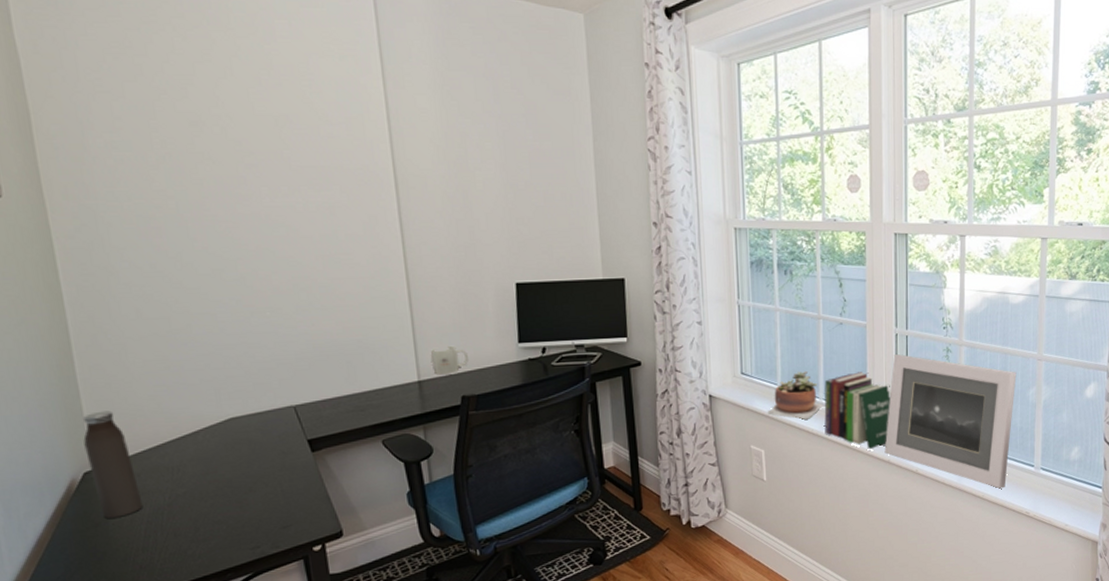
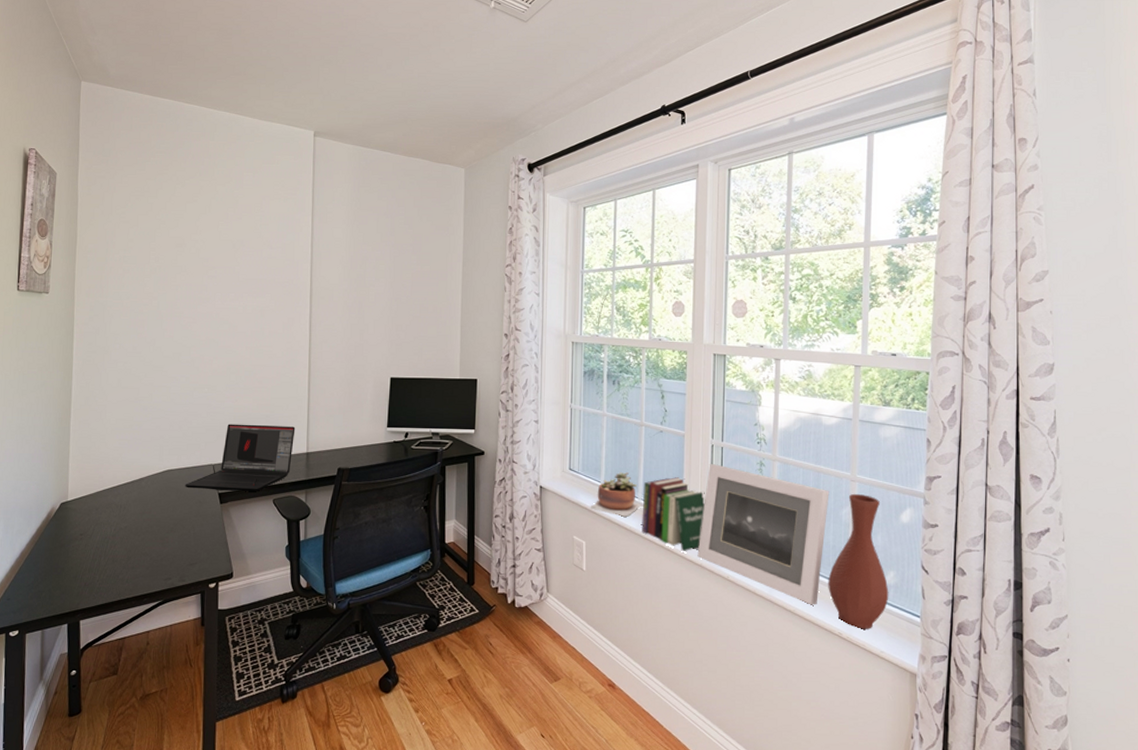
water bottle: present [82,410,143,518] -> none [65,456,96,541]
laptop: none [259,351,400,438] -> present [185,424,296,491]
mug: present [431,345,468,375] -> none [319,425,347,449]
vase: none [1016,372,1074,506] -> present [828,493,889,629]

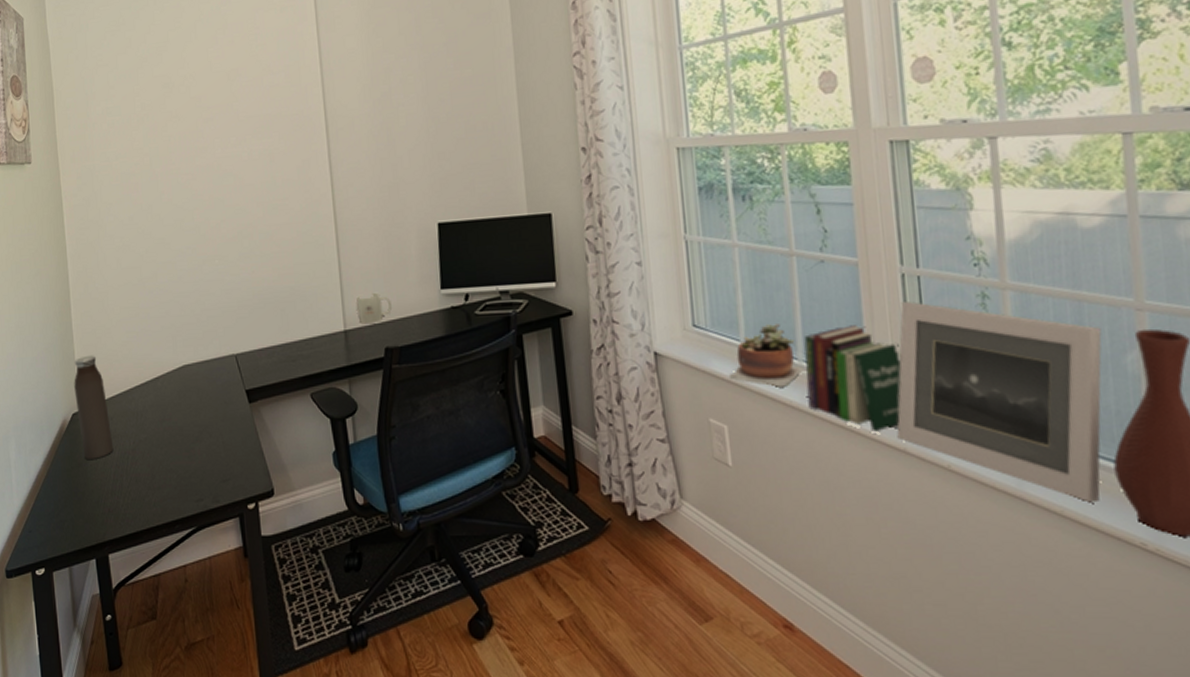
water bottle: none [65,456,96,541] -> present [74,355,114,459]
laptop: present [185,424,296,491] -> none [206,298,328,387]
mug: none [319,425,347,449] -> present [357,292,392,324]

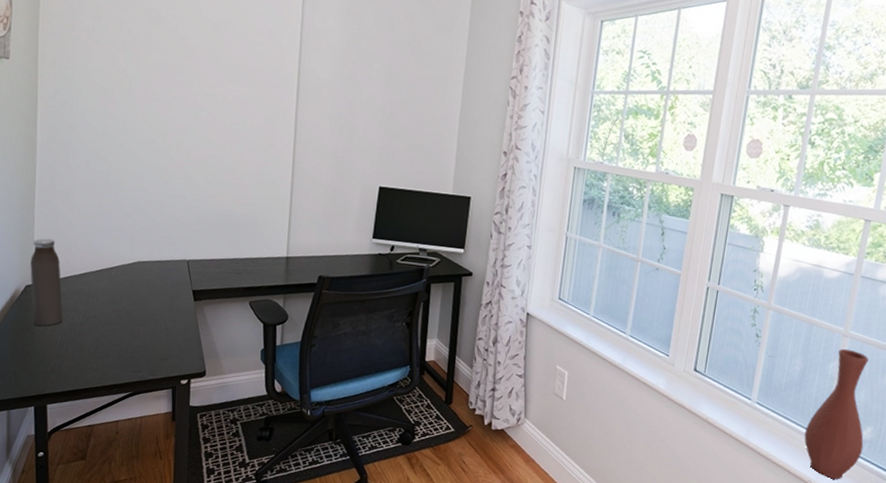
mug: present [357,292,392,324] -> none [300,231,330,256]
succulent plant: present [728,324,803,387] -> none [576,306,628,352]
books: present [803,325,902,433] -> none [625,316,695,391]
picture frame: present [896,301,1102,503] -> none [679,306,820,453]

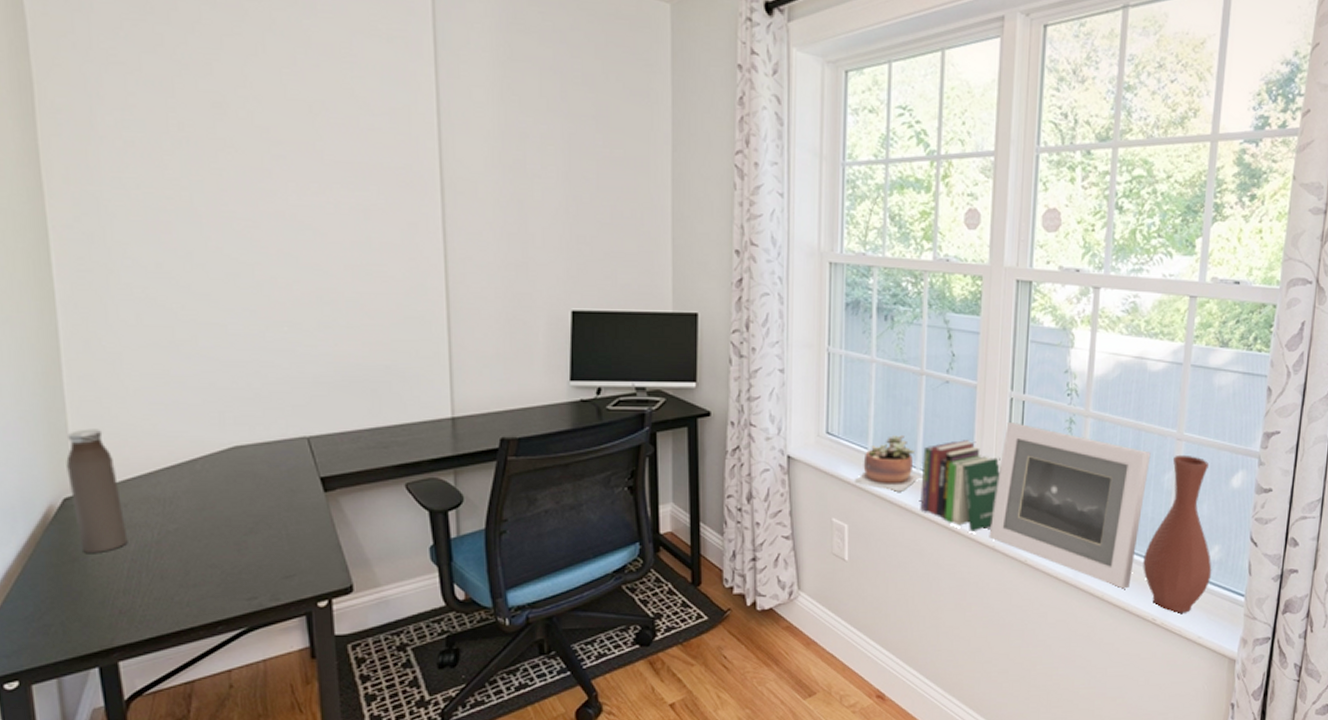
succulent plant: none [576,306,628,352] -> present [854,435,920,492]
books: none [625,316,695,391] -> present [919,440,1002,533]
picture frame: none [679,306,820,453] -> present [989,422,1151,589]

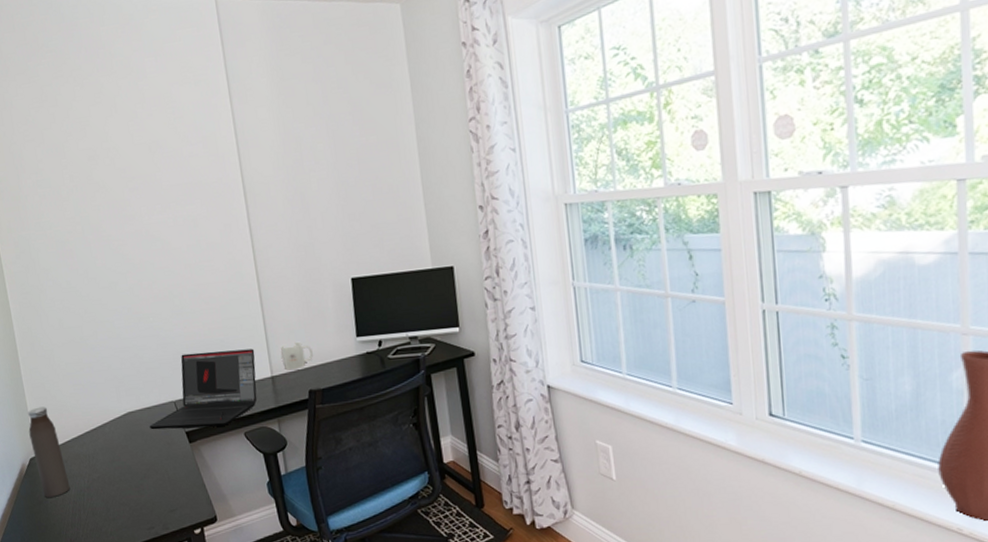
laptop: none [265,378,433,473] -> present [149,348,257,430]
mug: none [469,378,511,412] -> present [281,342,313,371]
succulent plant: present [854,435,920,492] -> none [612,357,677,412]
books: present [919,440,1002,533] -> none [677,356,762,447]
picture frame: present [989,422,1151,589] -> none [756,334,932,498]

